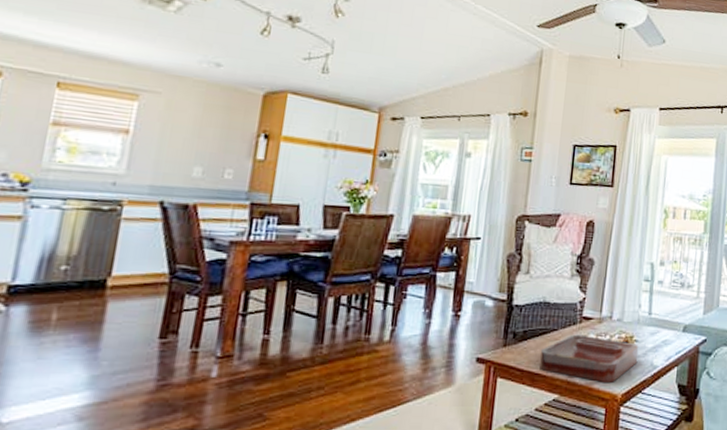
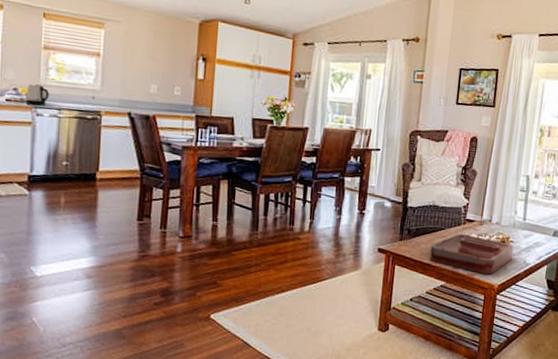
kettle: none [16,168,53,196] -> present [25,84,49,106]

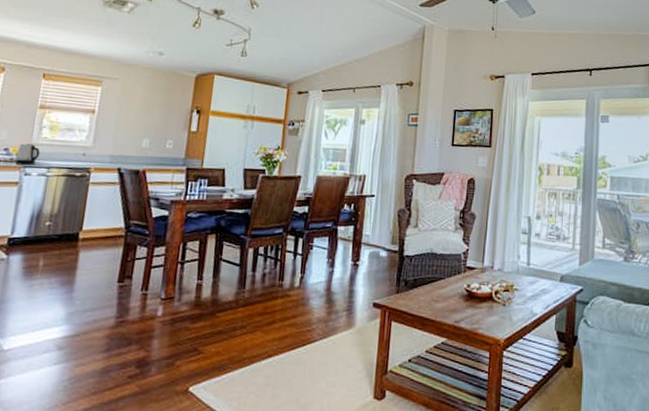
decorative tray: present [429,233,514,275] -> none [428,283,519,329]

